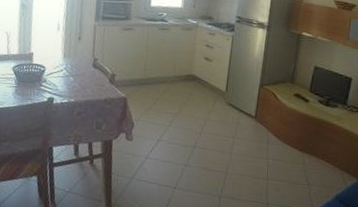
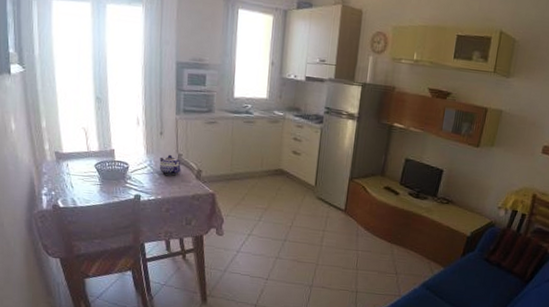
teapot: none [74,59,96,79] -> present [159,155,181,176]

